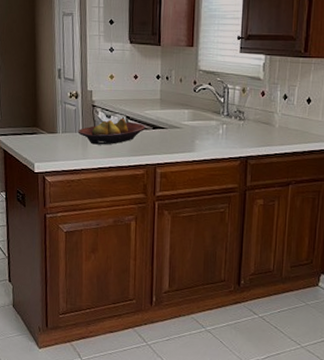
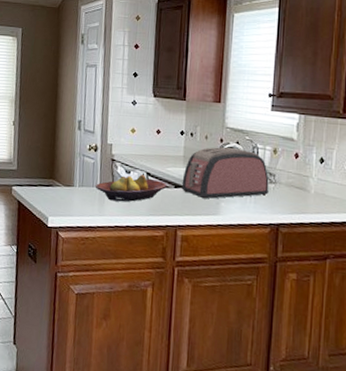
toaster: none [159,88,239,138] -> present [181,147,269,199]

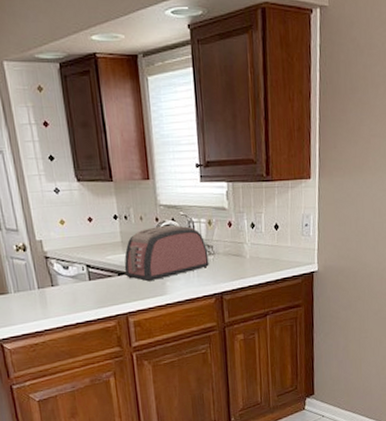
fruit bowl: present [95,175,167,202] -> none [32,268,110,301]

